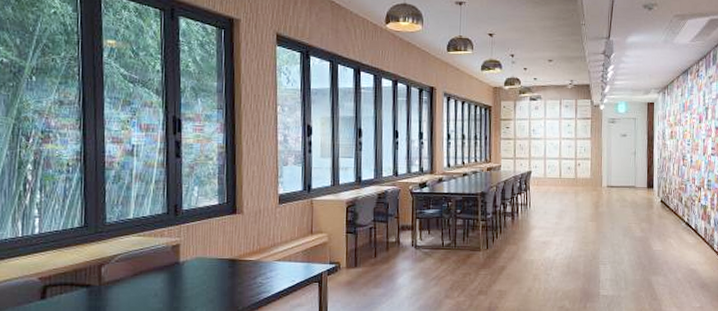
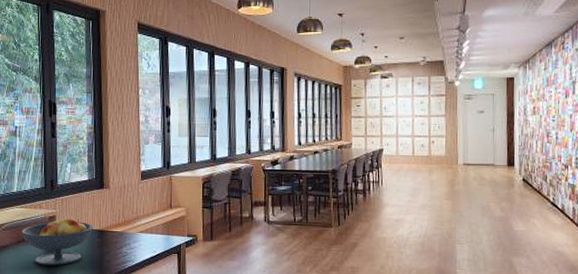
fruit bowl: none [138,246,223,300] -> present [21,217,93,266]

